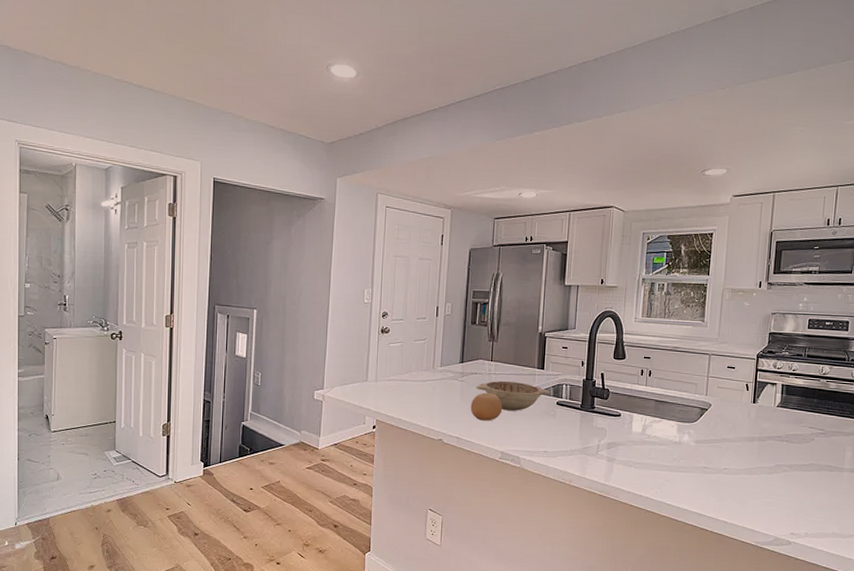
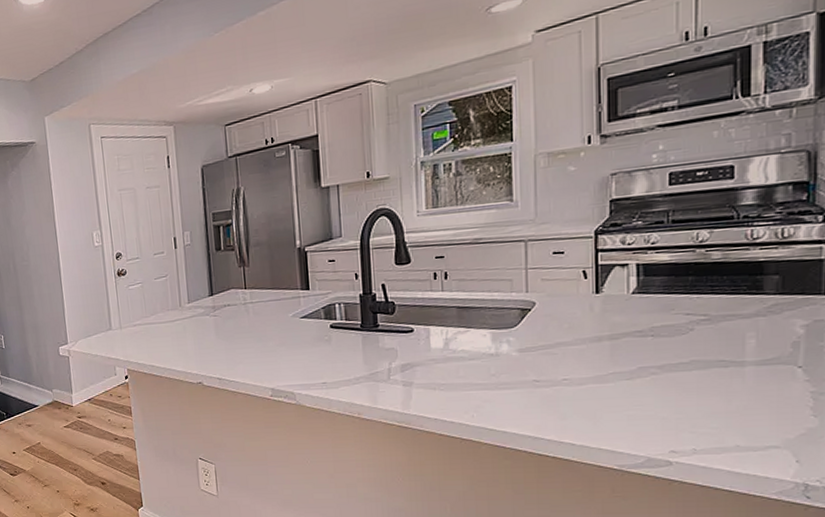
fruit: present [470,392,503,421] -> none [228,324,266,357]
decorative bowl: present [476,380,550,411] -> none [231,308,320,342]

